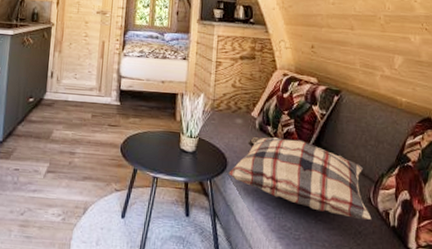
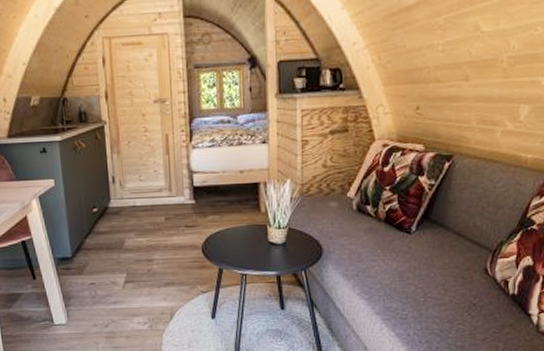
cushion: present [228,137,372,220] -> none [325,216,488,292]

